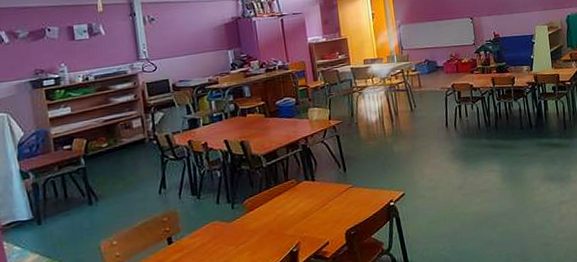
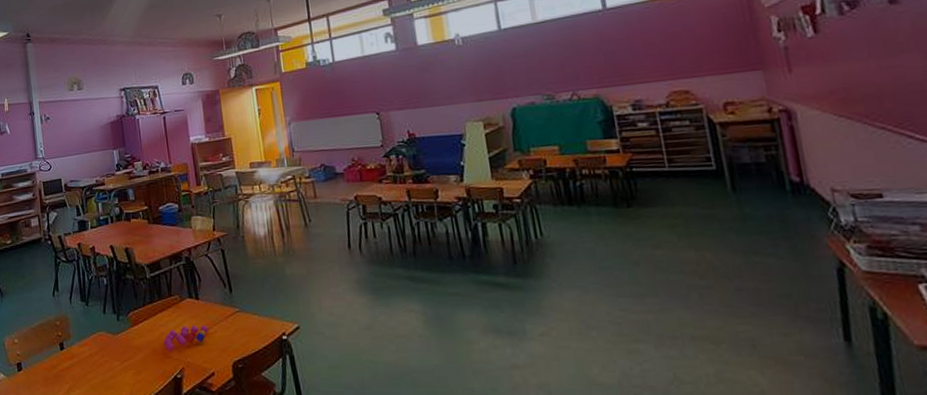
toy blocks: none [279,202,325,230] -> present [163,325,209,352]

